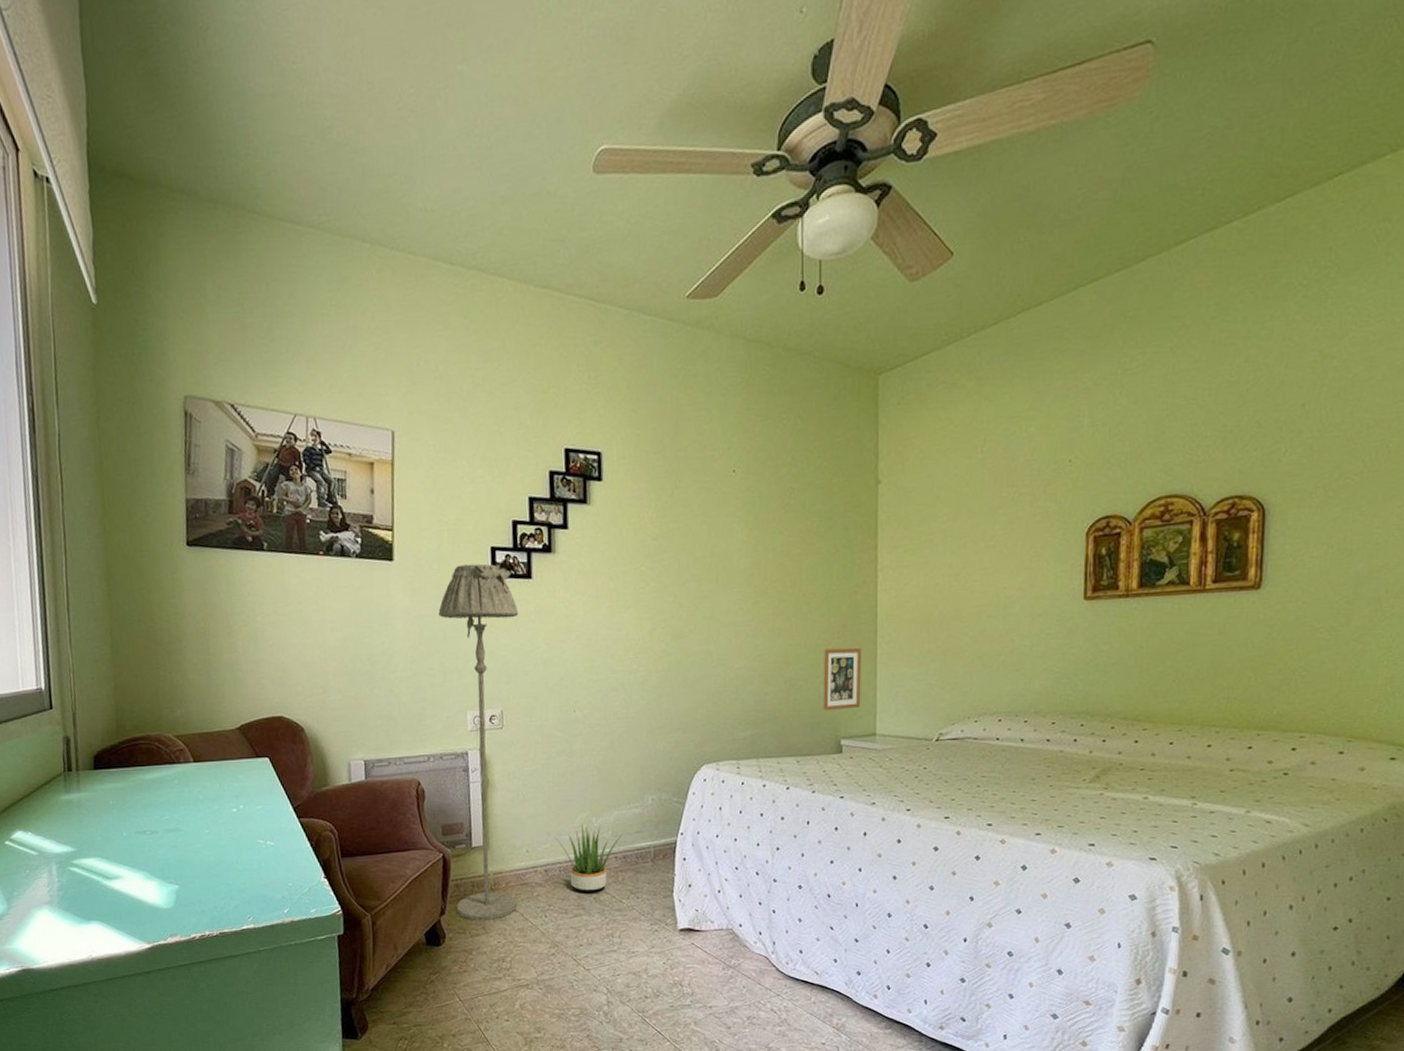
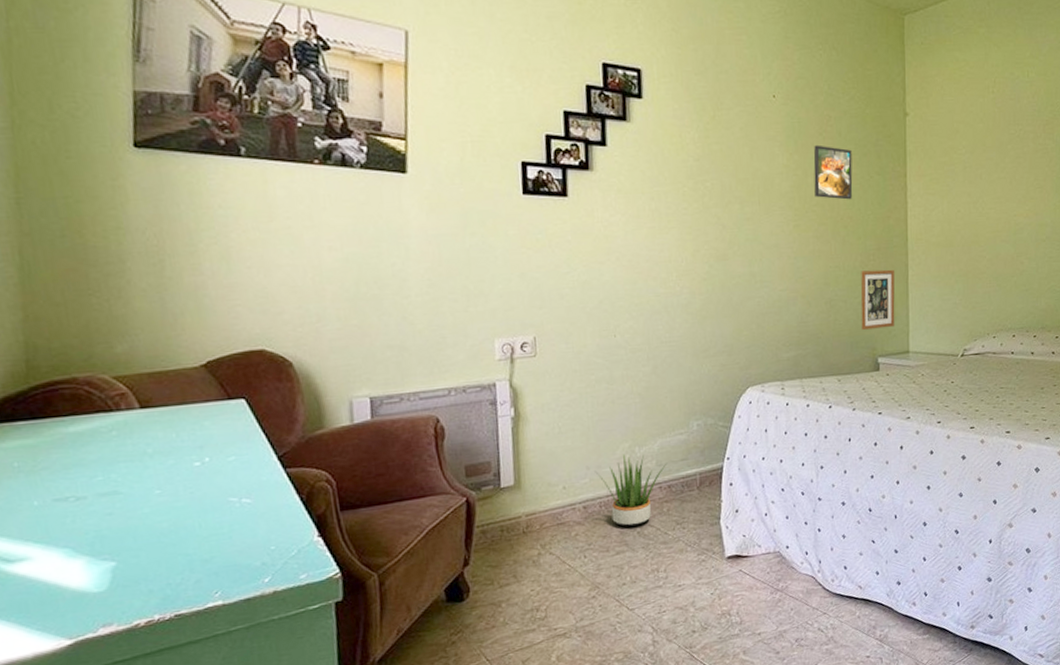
floor lamp: present [438,563,519,920] -> none [461,179,553,569]
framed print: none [774,518,817,575] -> present [813,144,853,200]

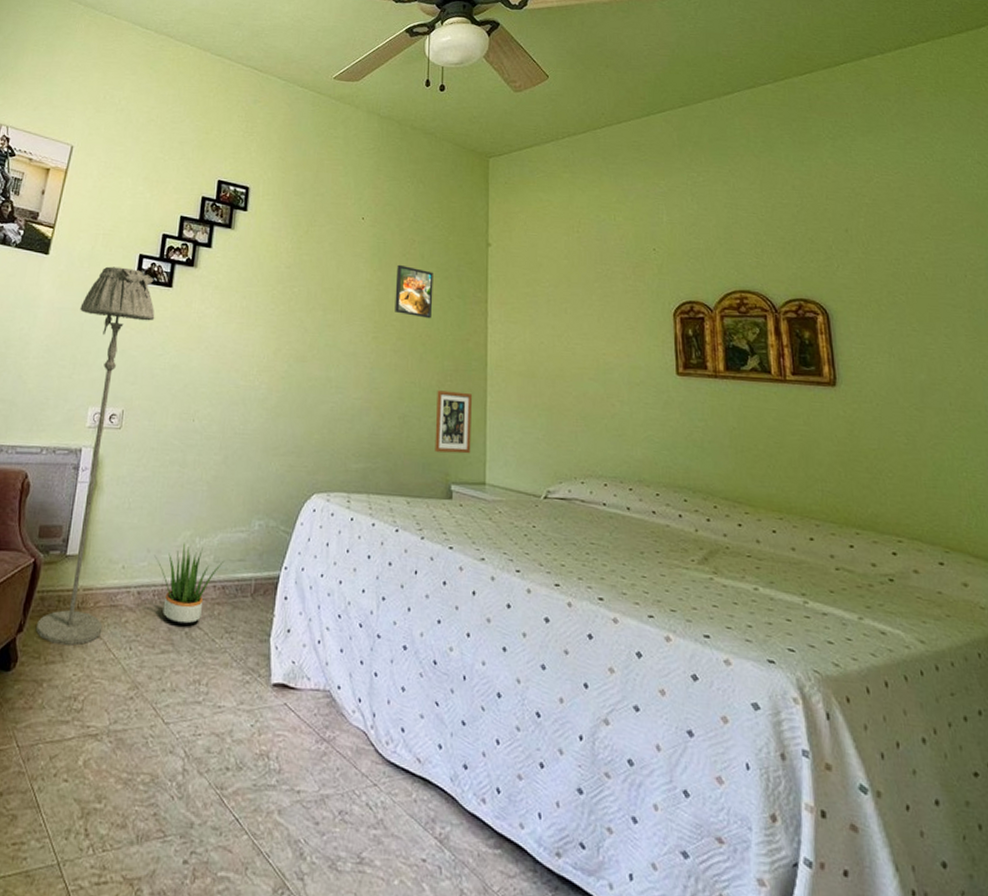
floor lamp: none [461,179,553,569] -> present [36,266,155,646]

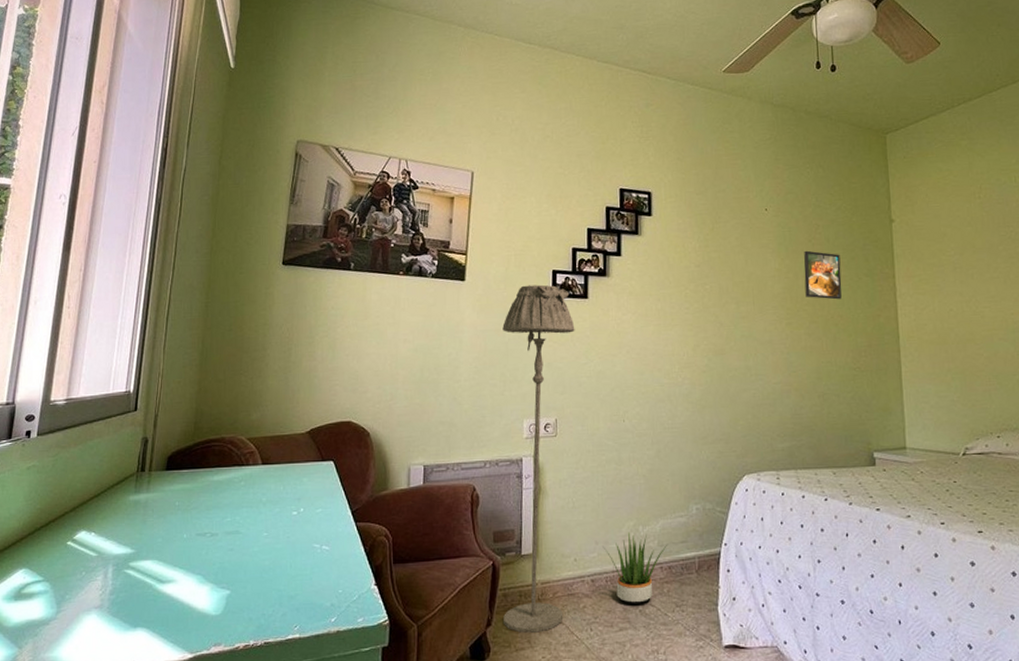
picture frame: present [435,390,472,454] -> none [853,365,890,424]

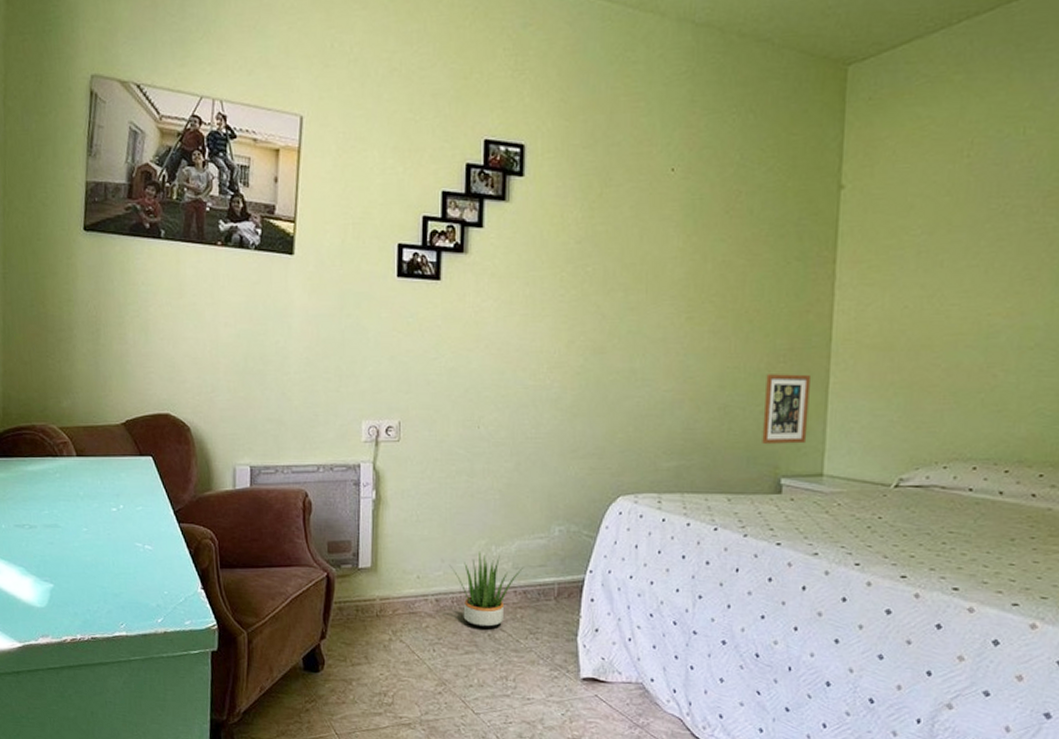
floor lamp: present [502,284,575,633] -> none [338,261,424,649]
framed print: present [803,250,842,300] -> none [714,224,765,290]
picture frame: none [853,365,890,424] -> present [762,374,810,444]

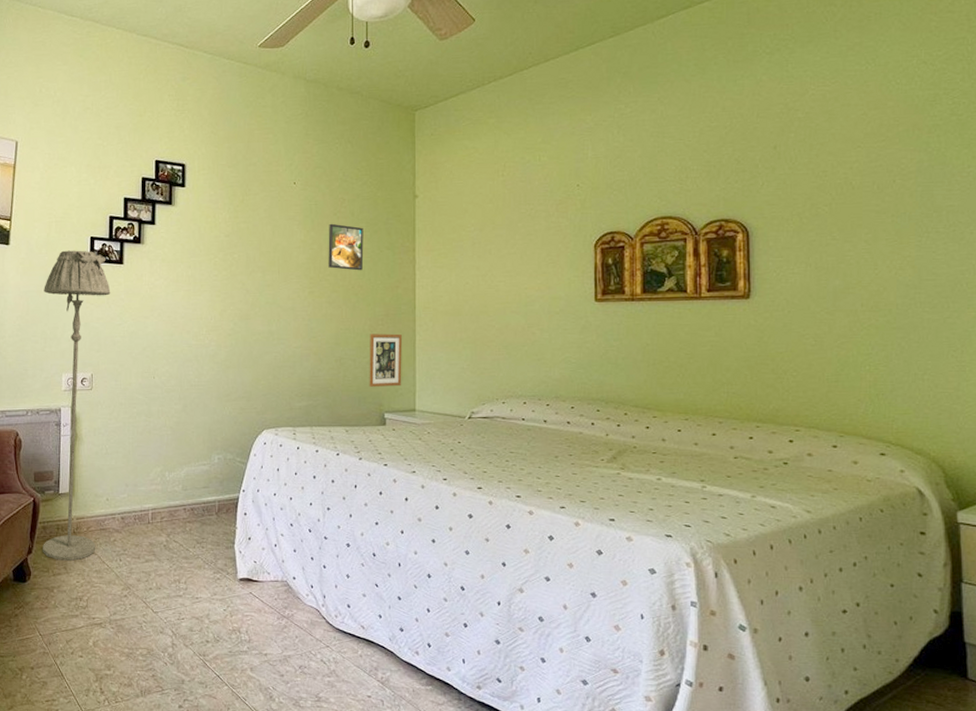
floor lamp: none [338,261,424,649] -> present [43,250,111,561]
potted plant: present [449,550,524,628] -> none [132,476,192,540]
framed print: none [714,224,765,290] -> present [328,223,364,271]

